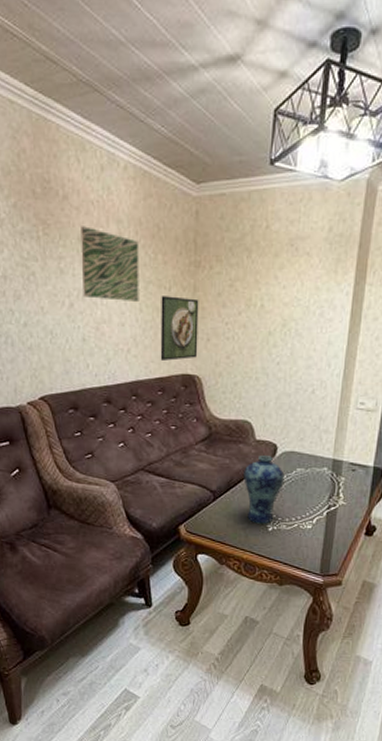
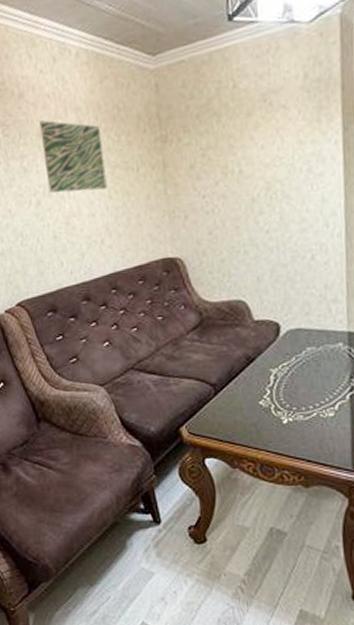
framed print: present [160,296,199,362] -> none [129,175,177,248]
vase: present [243,455,285,524] -> none [245,337,294,417]

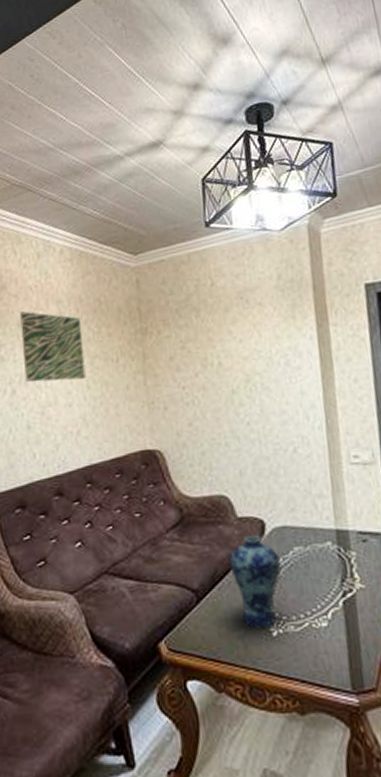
vase: none [245,337,294,417] -> present [229,535,282,628]

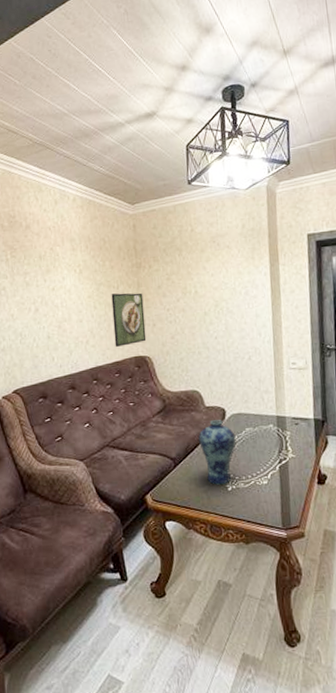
wall art: present [20,311,86,382] -> none [41,246,93,303]
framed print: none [109,366,156,440] -> present [111,293,147,348]

